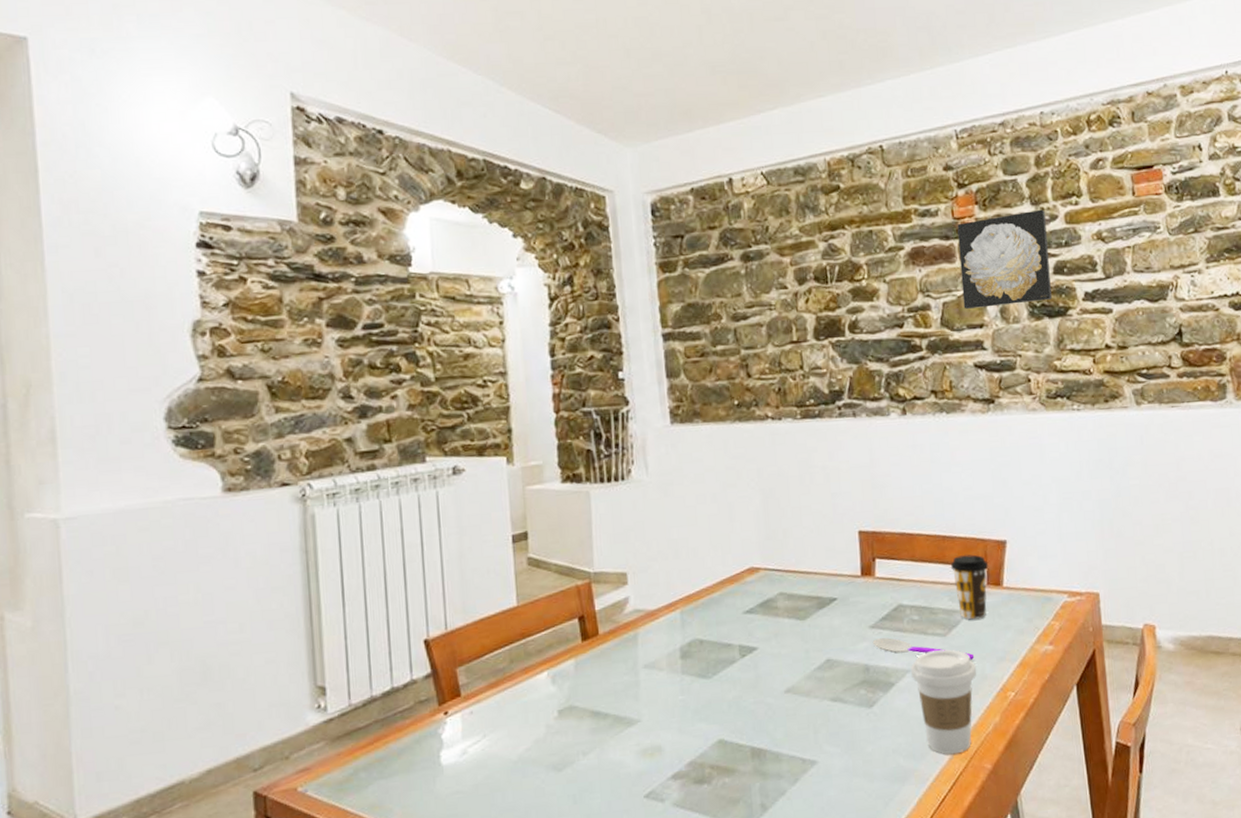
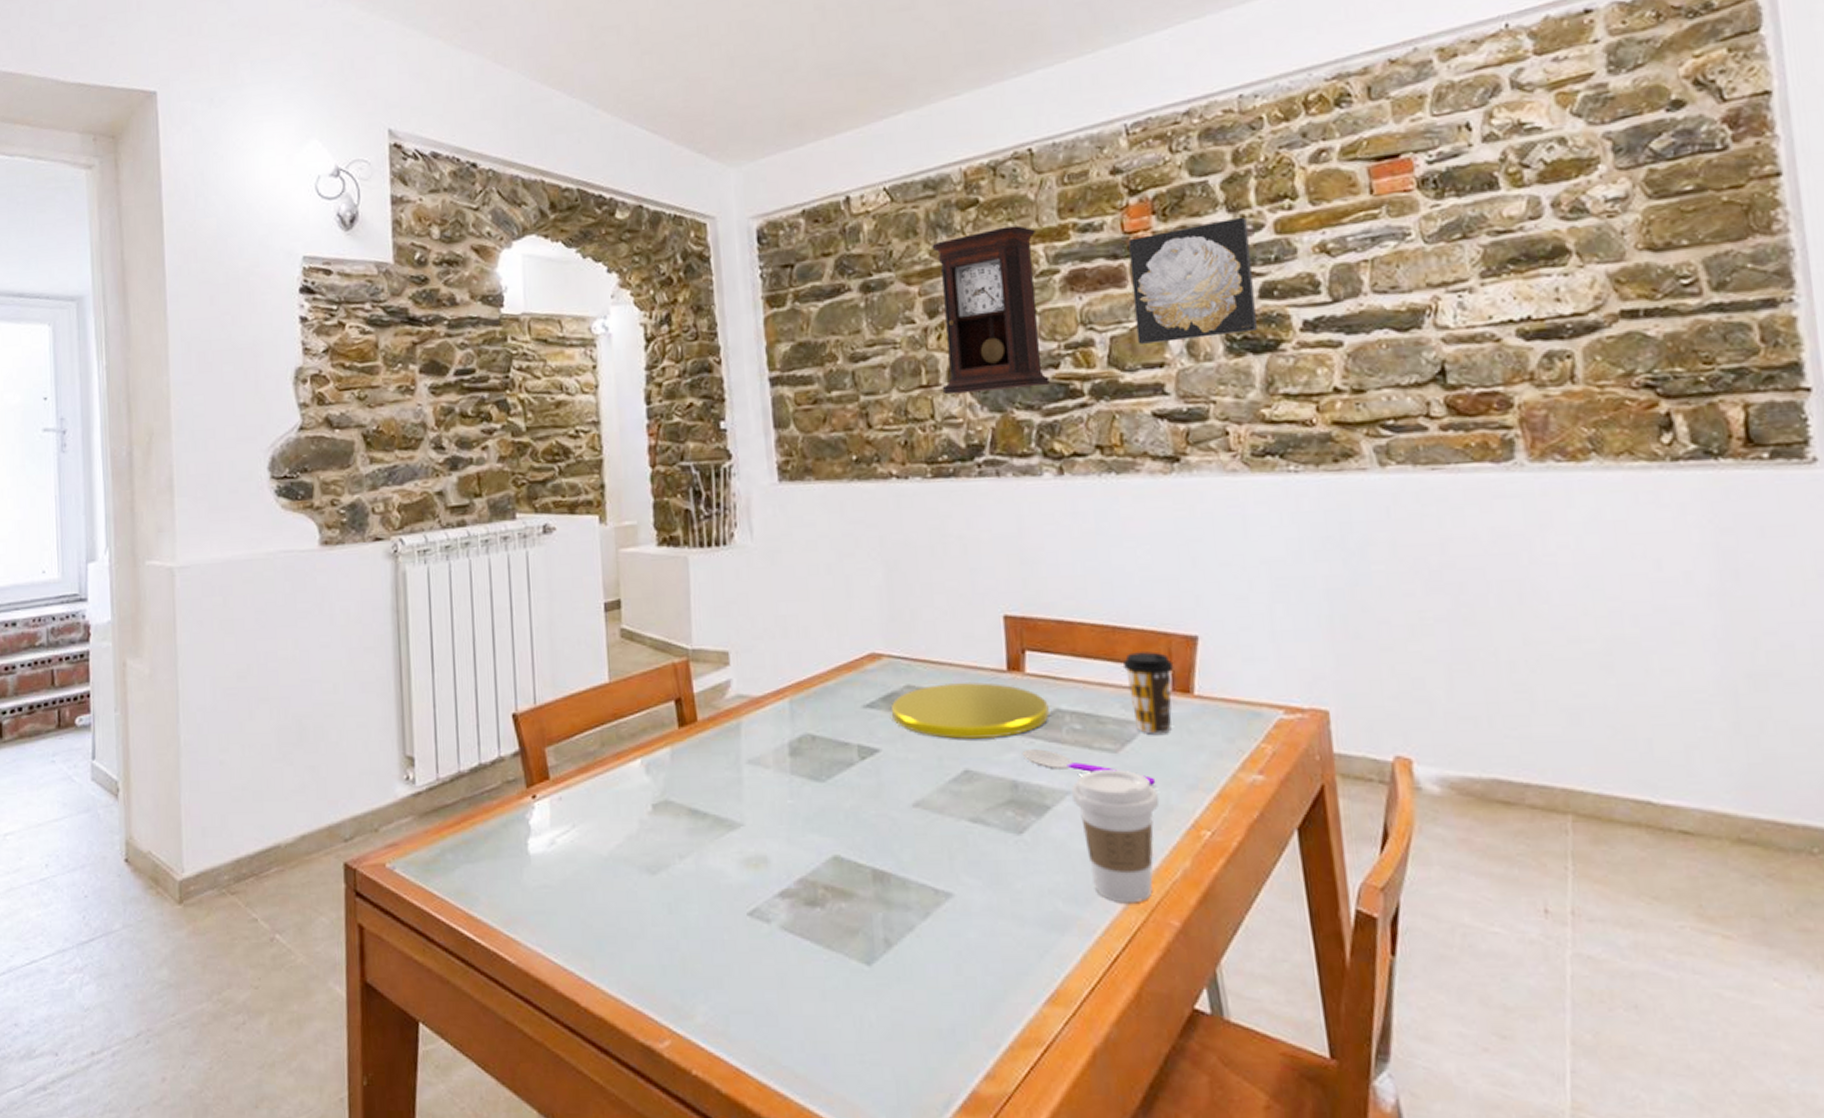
plate: none [767,586,894,635] -> present [892,681,1049,739]
pendulum clock: none [801,209,896,349] -> present [932,225,1050,395]

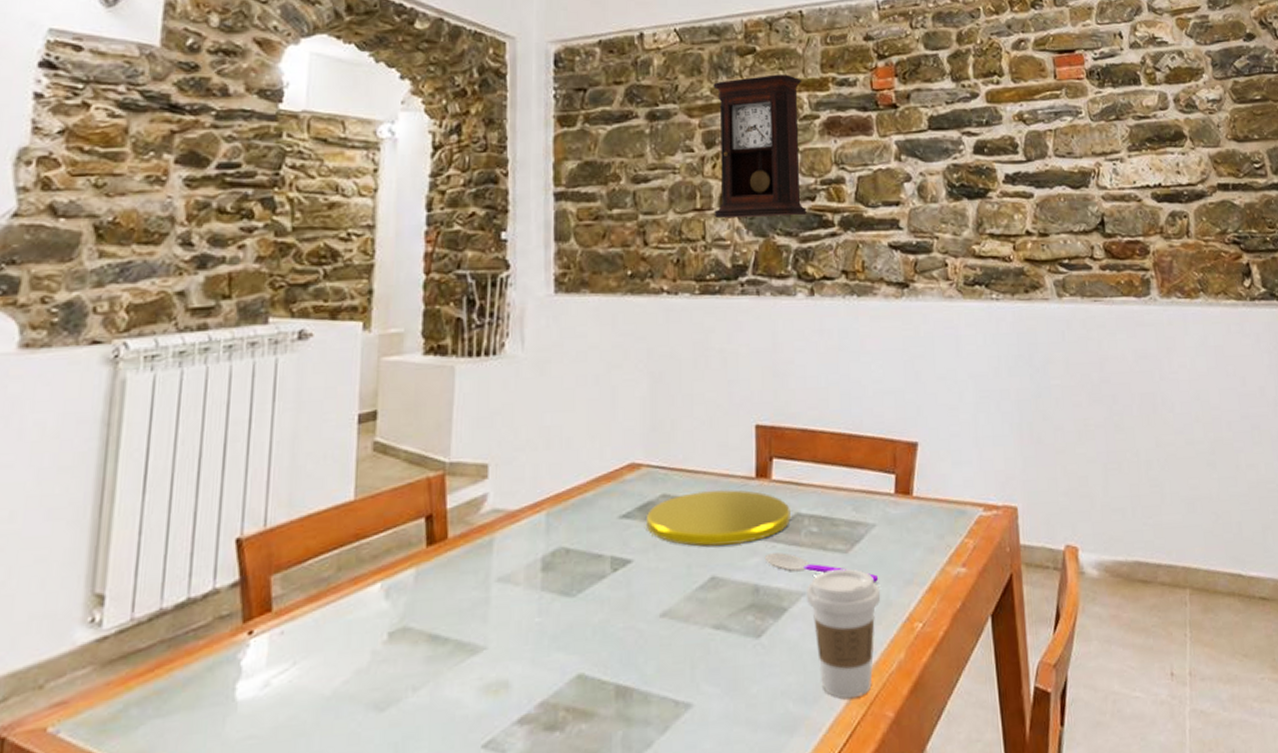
coffee cup: present [1122,650,1174,734] -> none [855,456,898,534]
wall art: present [1128,216,1257,344] -> none [876,86,971,185]

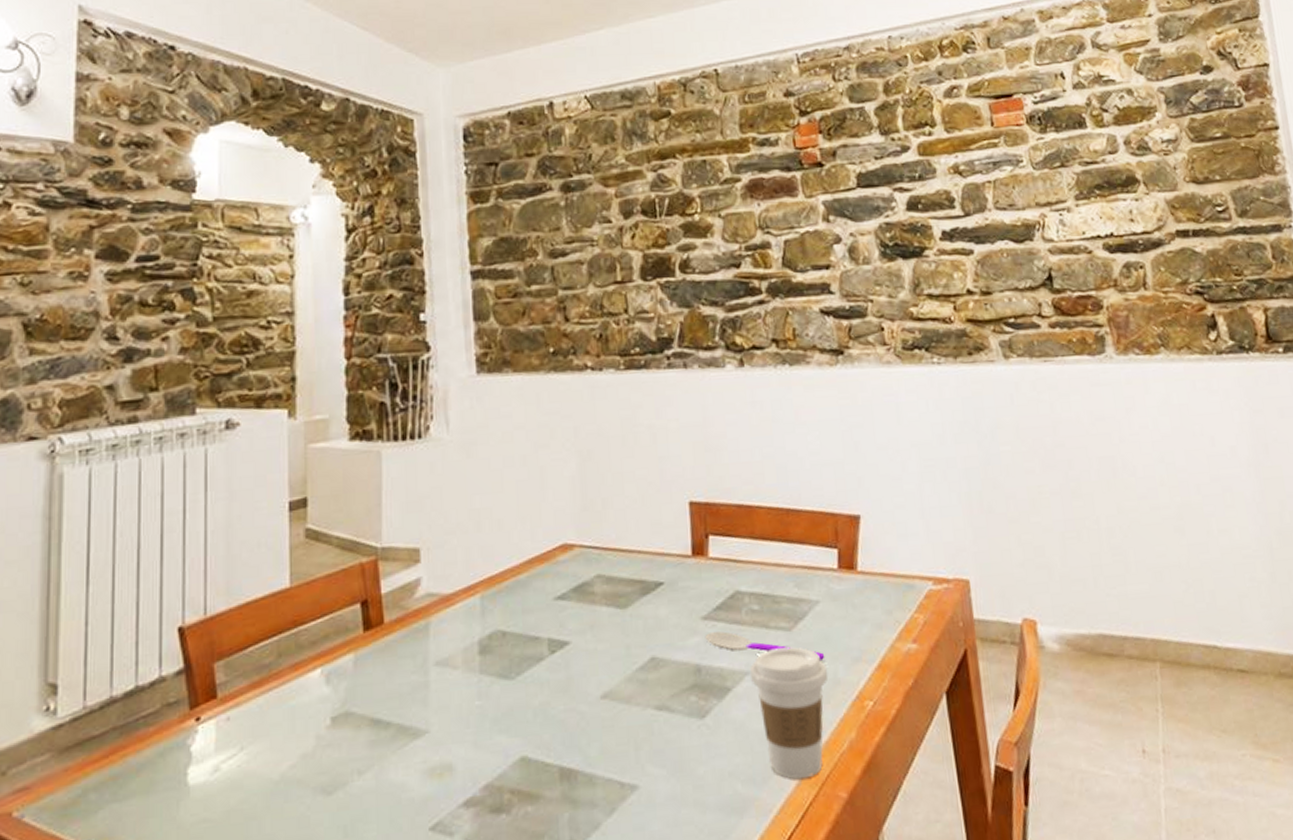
plate: present [647,489,791,546] -> none [582,568,730,627]
pendulum clock: present [713,74,807,219] -> none [628,137,732,291]

